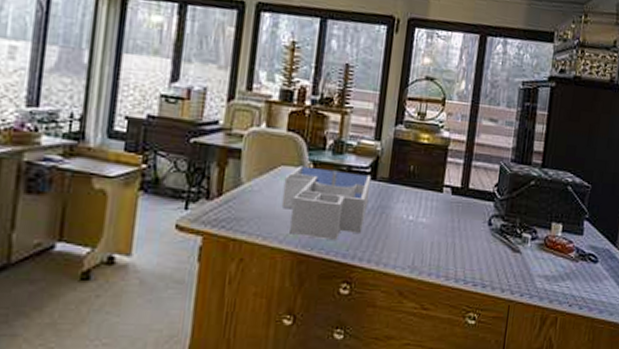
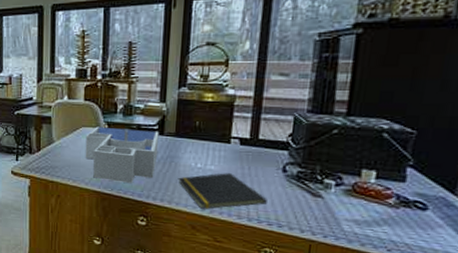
notepad: none [388,226,474,270] -> present [178,173,267,209]

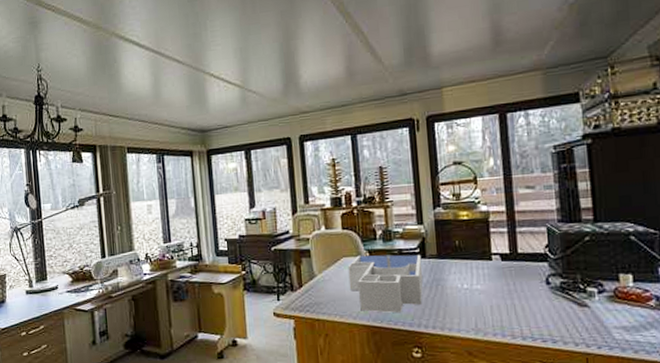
notepad: present [178,173,267,209] -> none [446,291,538,332]

